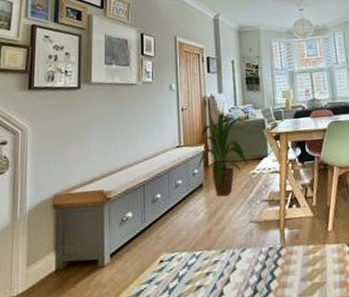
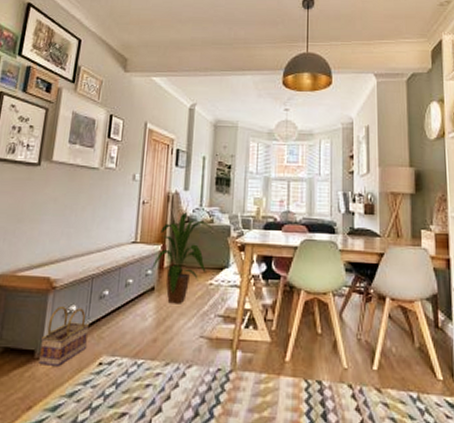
basket: none [103,213,147,272] -> present [39,305,90,366]

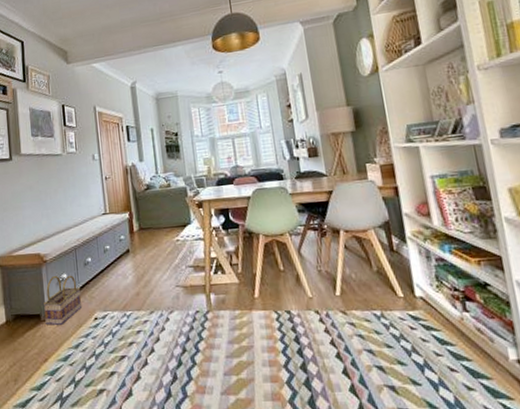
house plant: present [150,212,213,304] -> none [122,181,172,262]

